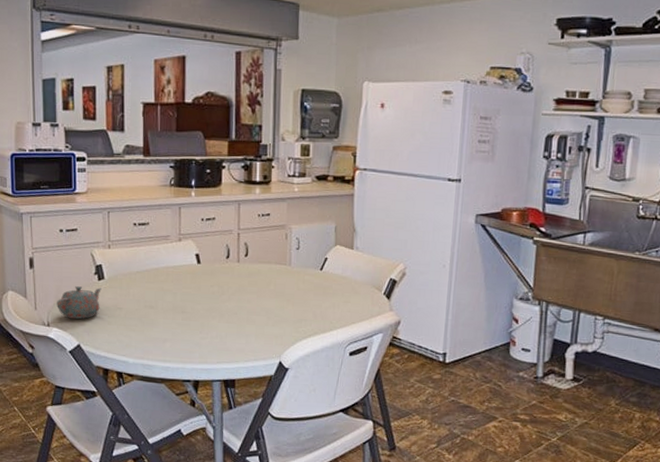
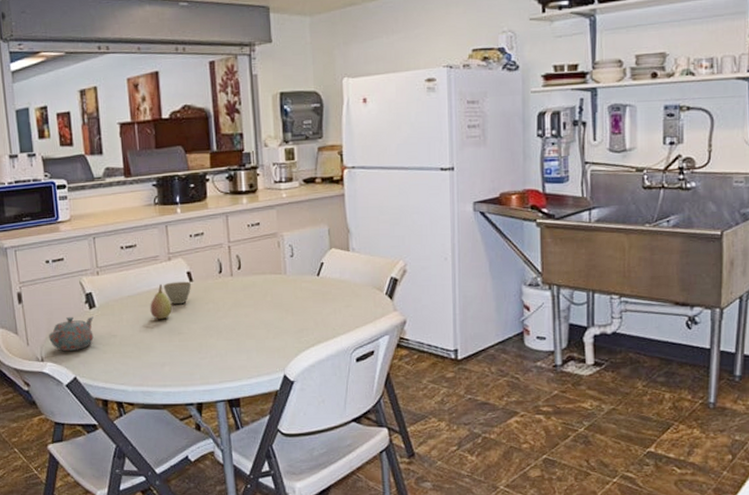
fruit: none [157,263,178,298] -> present [150,283,172,320]
cup: none [171,262,199,285] -> present [163,281,192,305]

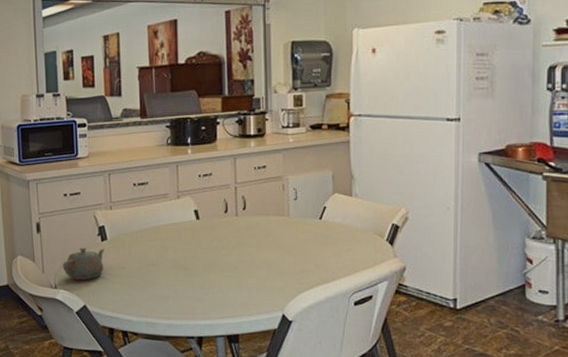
fruit: present [150,283,172,320] -> none [158,220,178,255]
cup: present [163,281,192,305] -> none [171,219,198,241]

